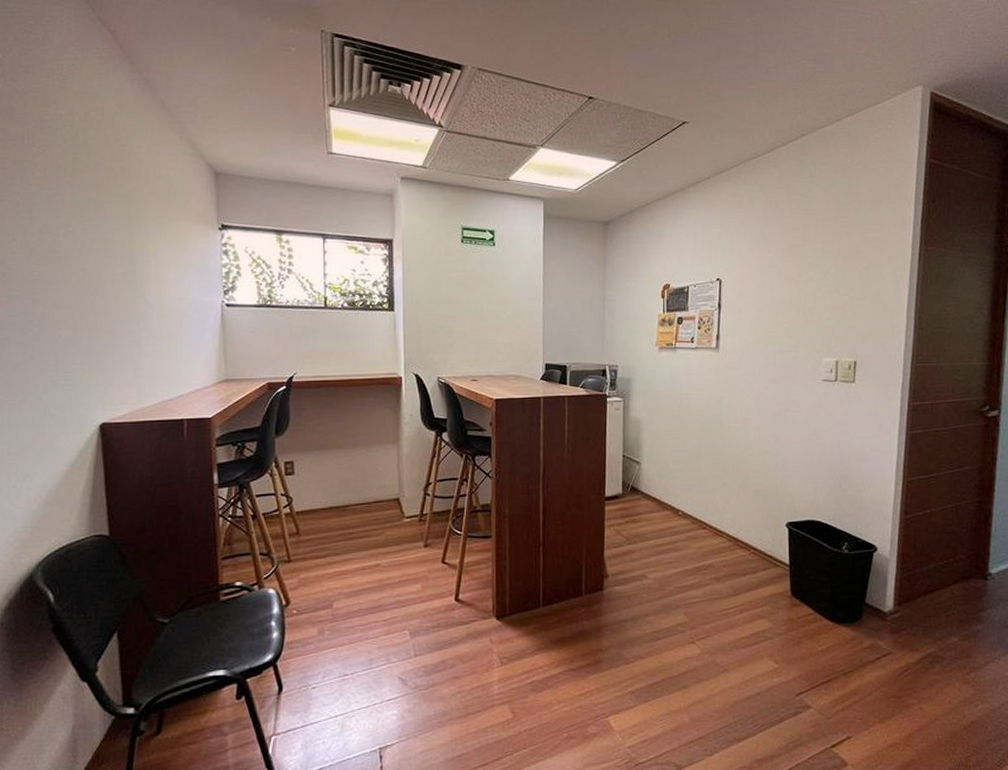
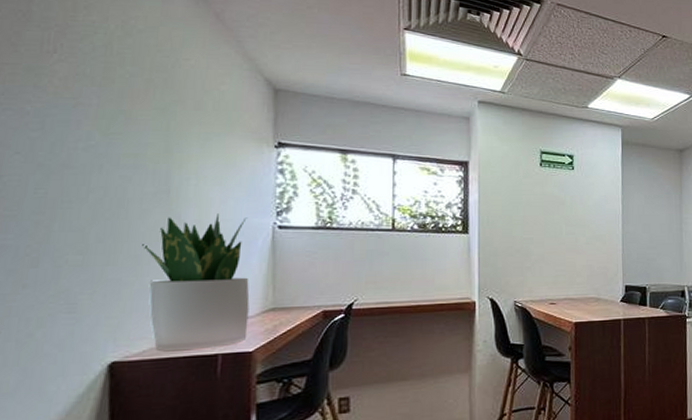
planter: none [117,293,206,416] -> present [142,213,250,352]

